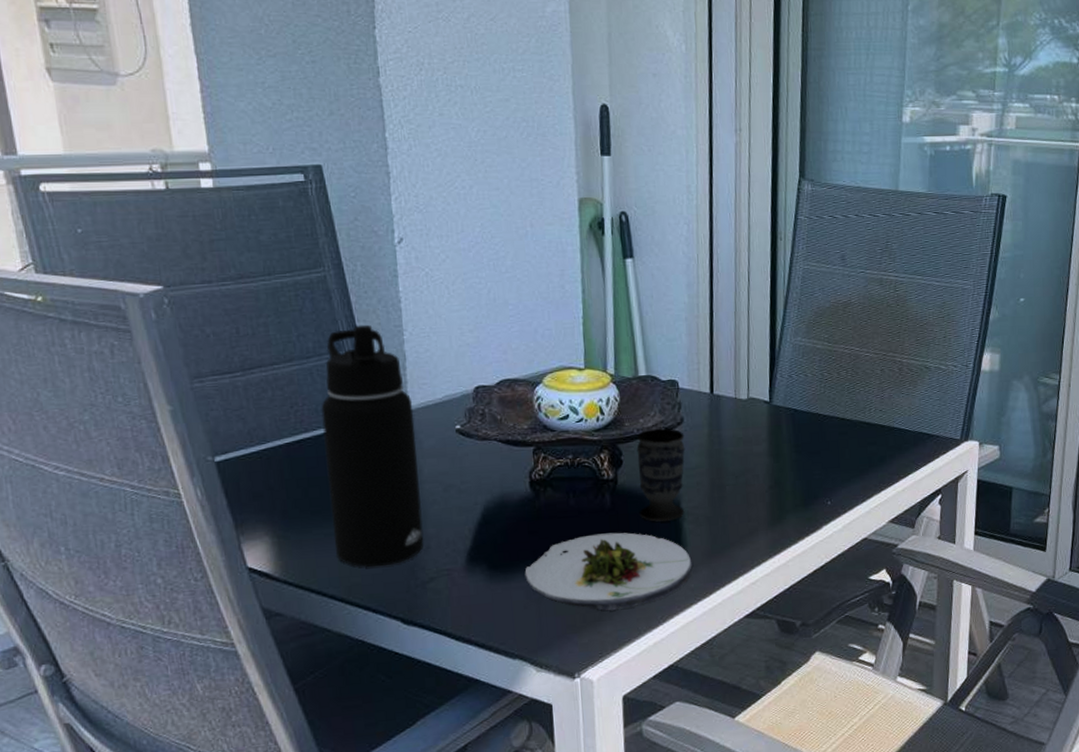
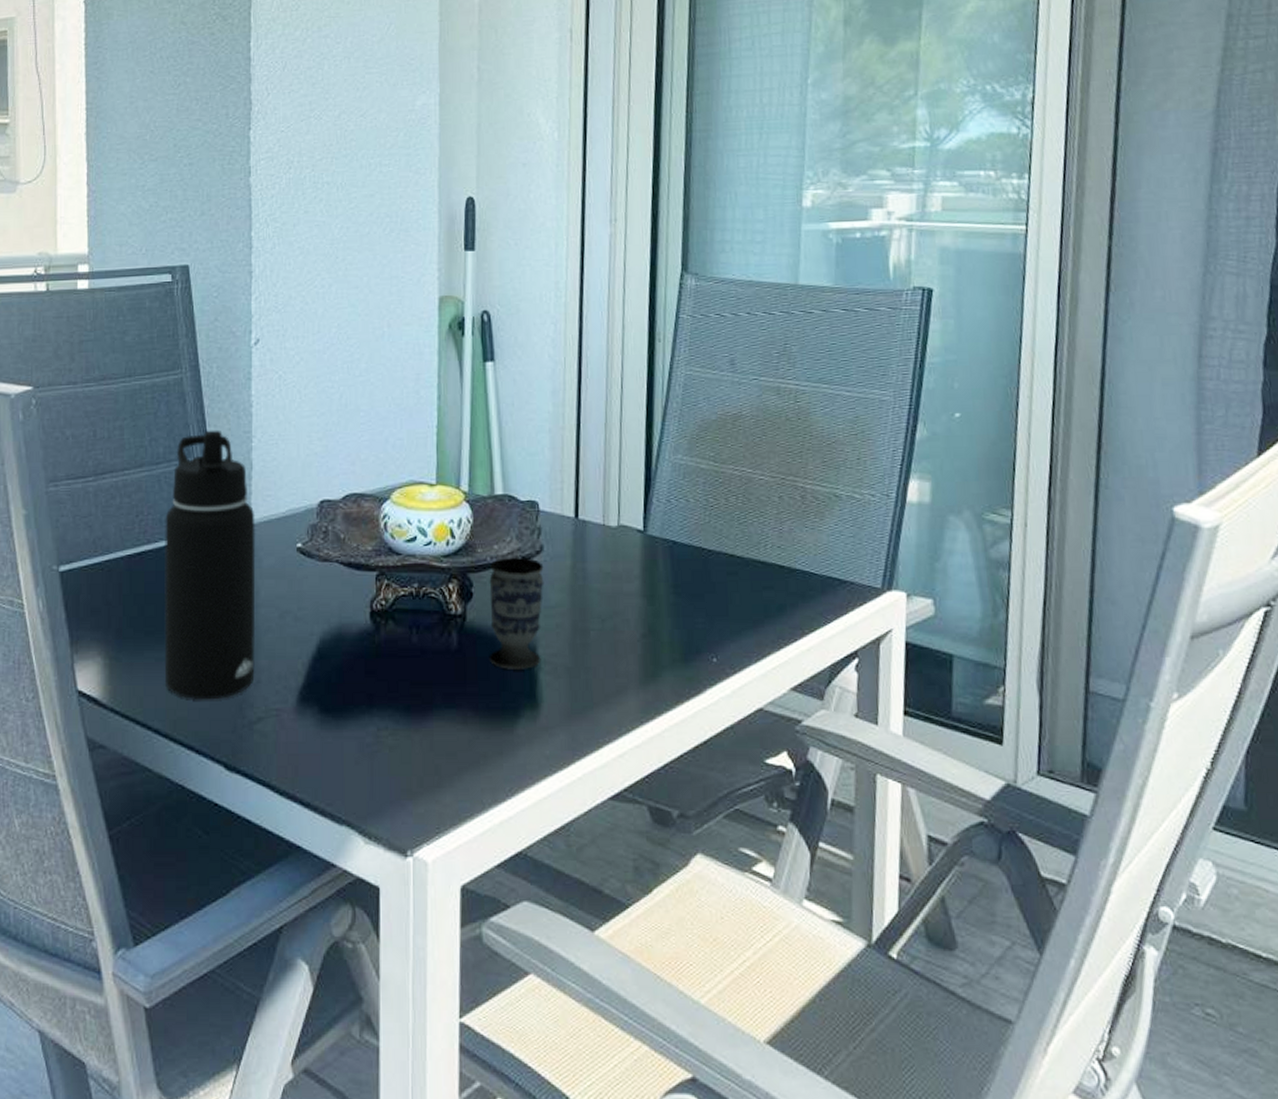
salad plate: present [524,532,692,611] -> none [358,679,548,776]

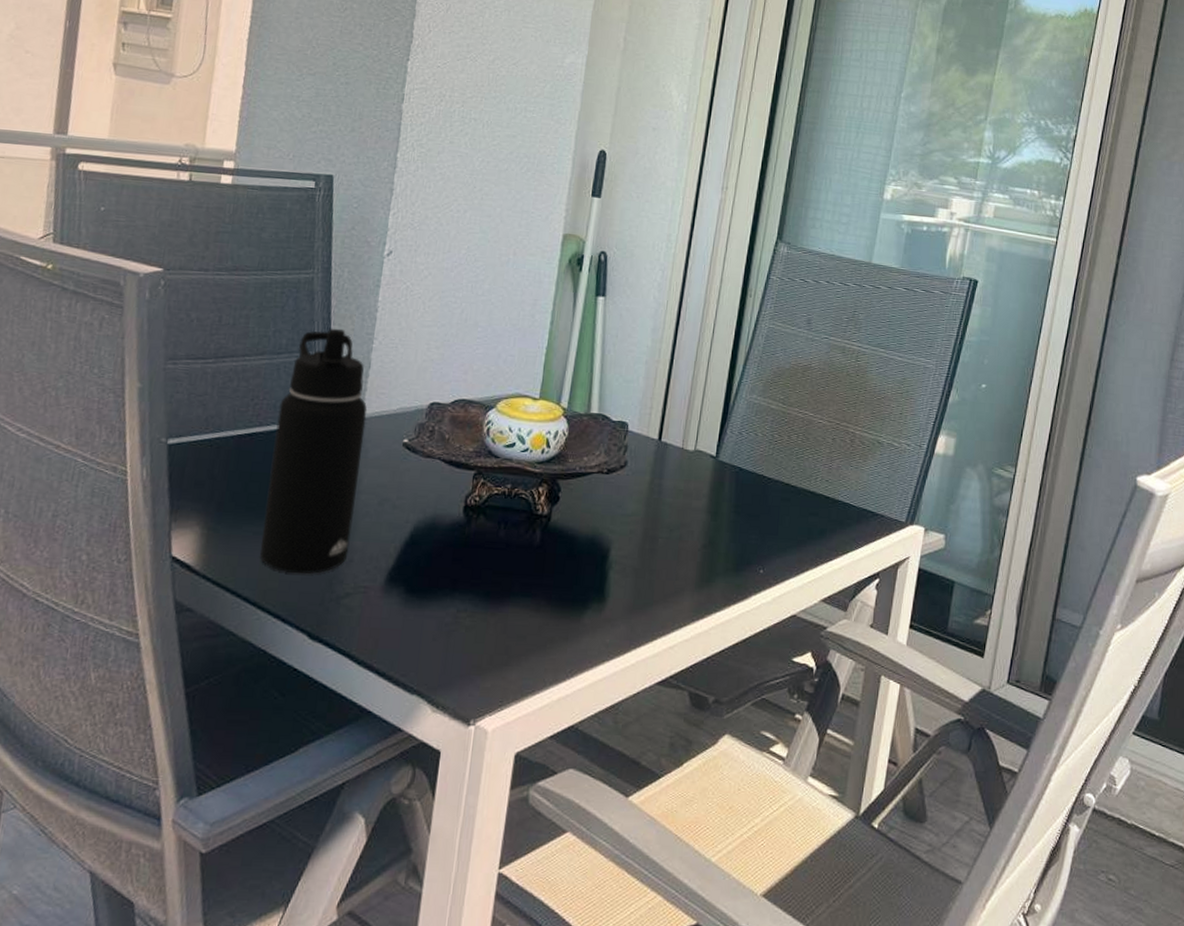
cup: present [488,557,544,669] -> none [566,468,626,567]

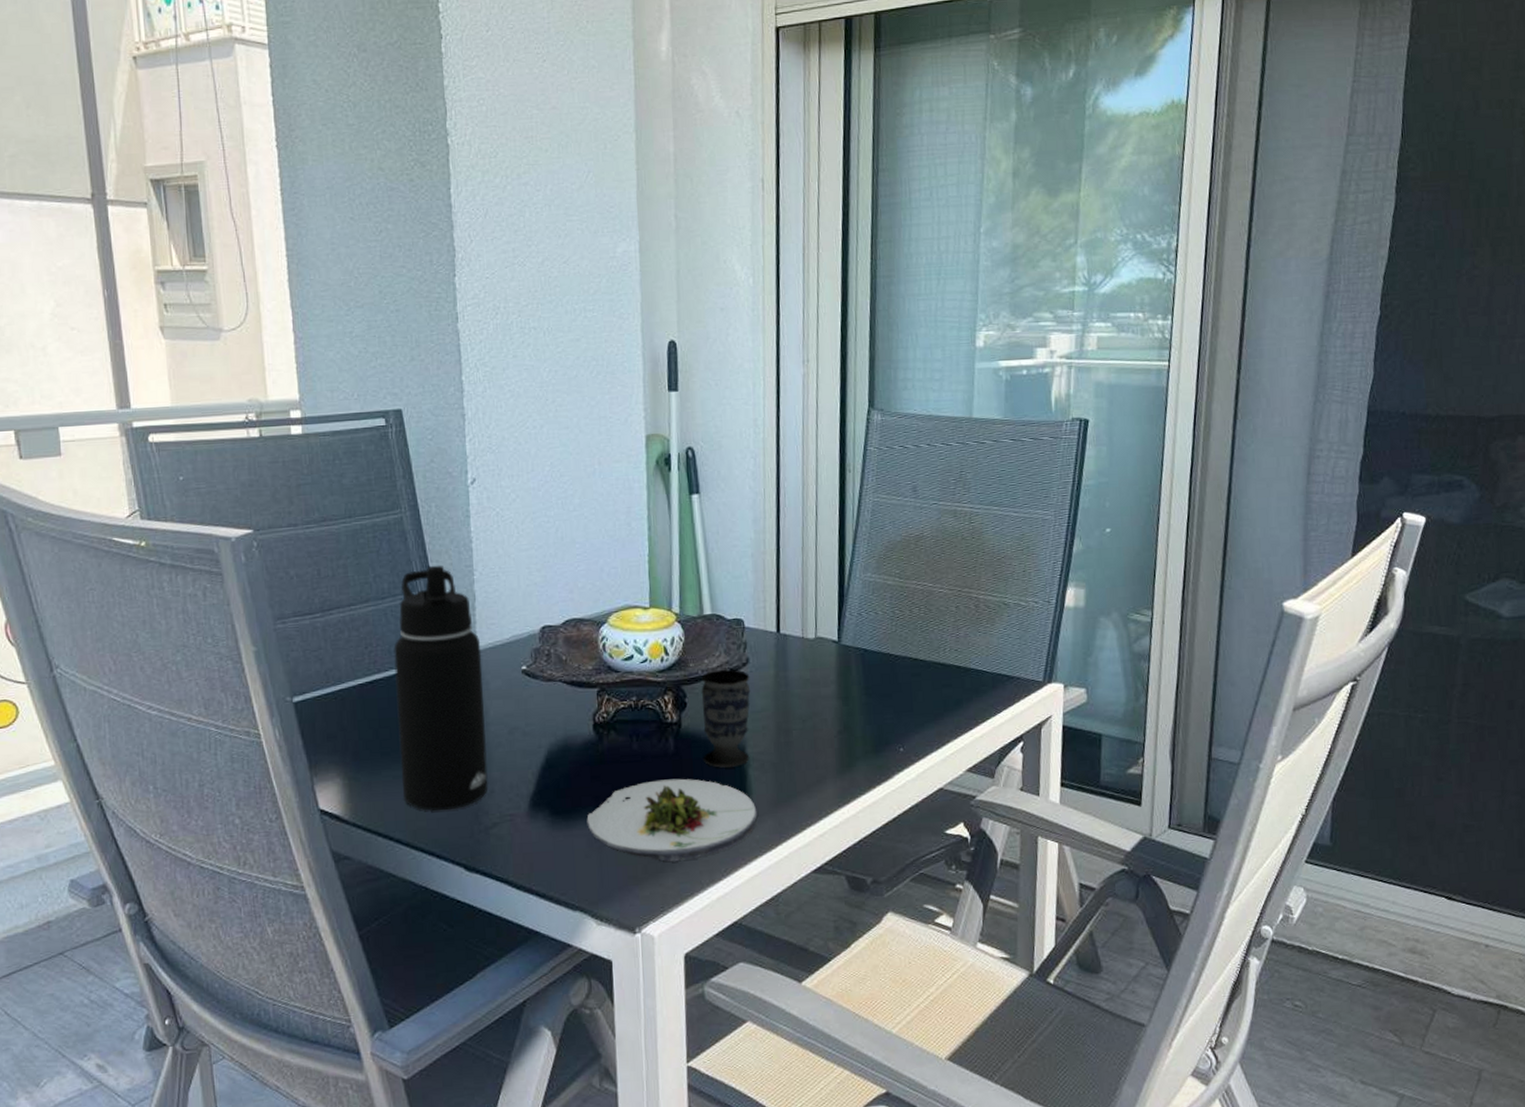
salad plate: none [440,570,612,656] -> present [586,778,758,862]
cup: none [566,468,626,567] -> present [701,669,751,768]

